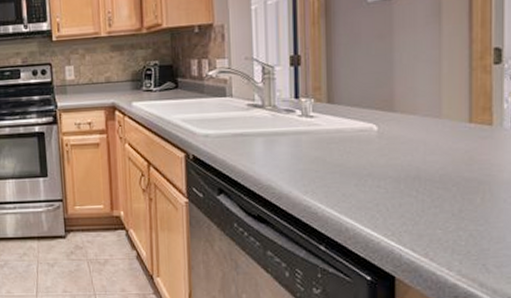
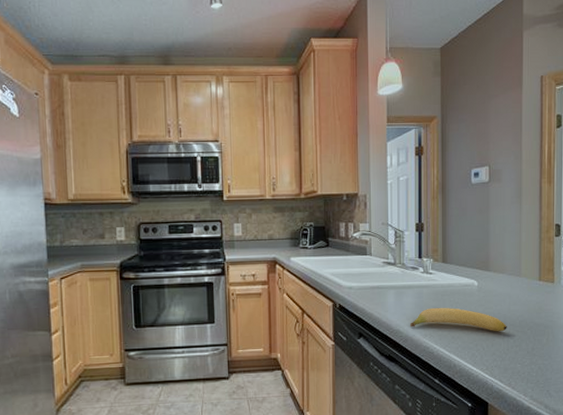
banana: none [284,158,422,189] -> present [409,307,507,332]

